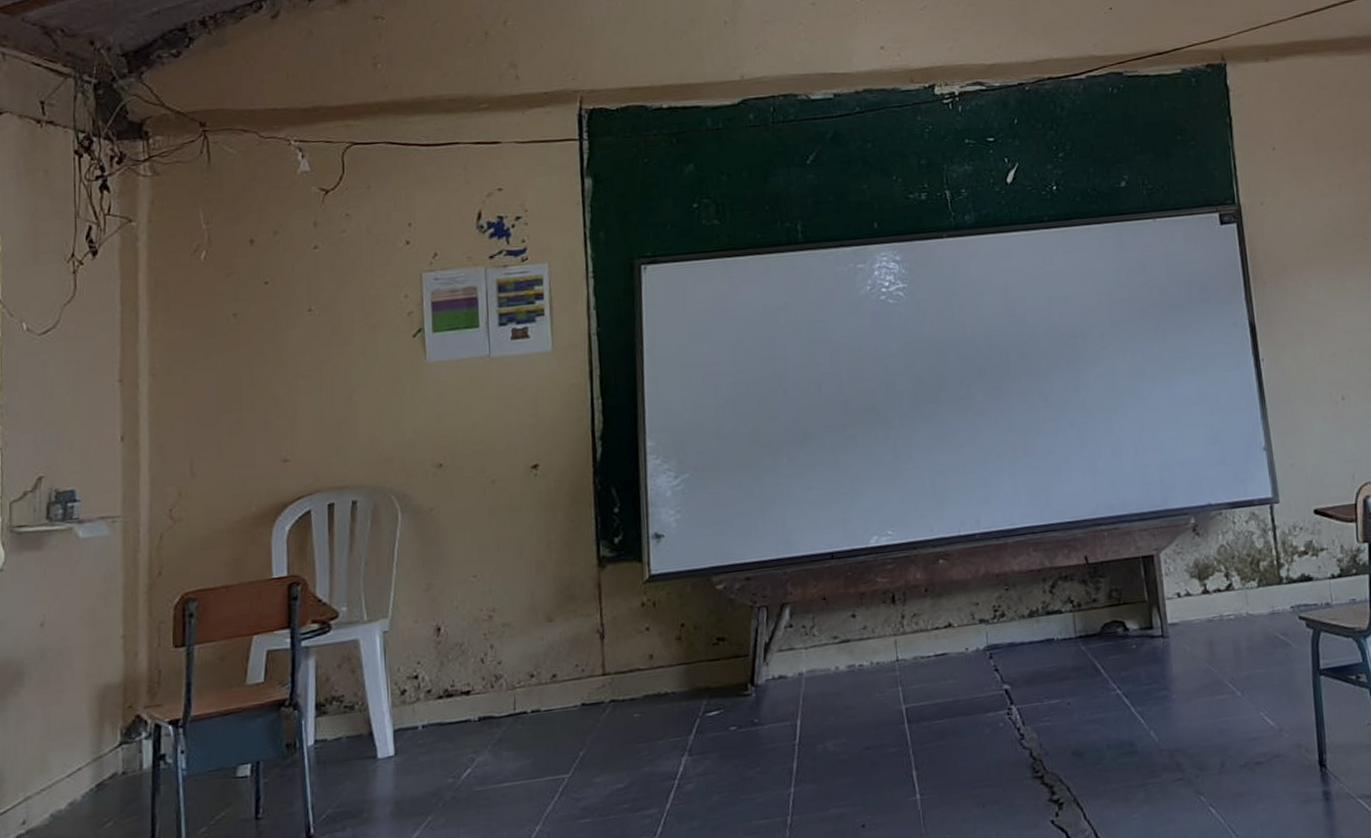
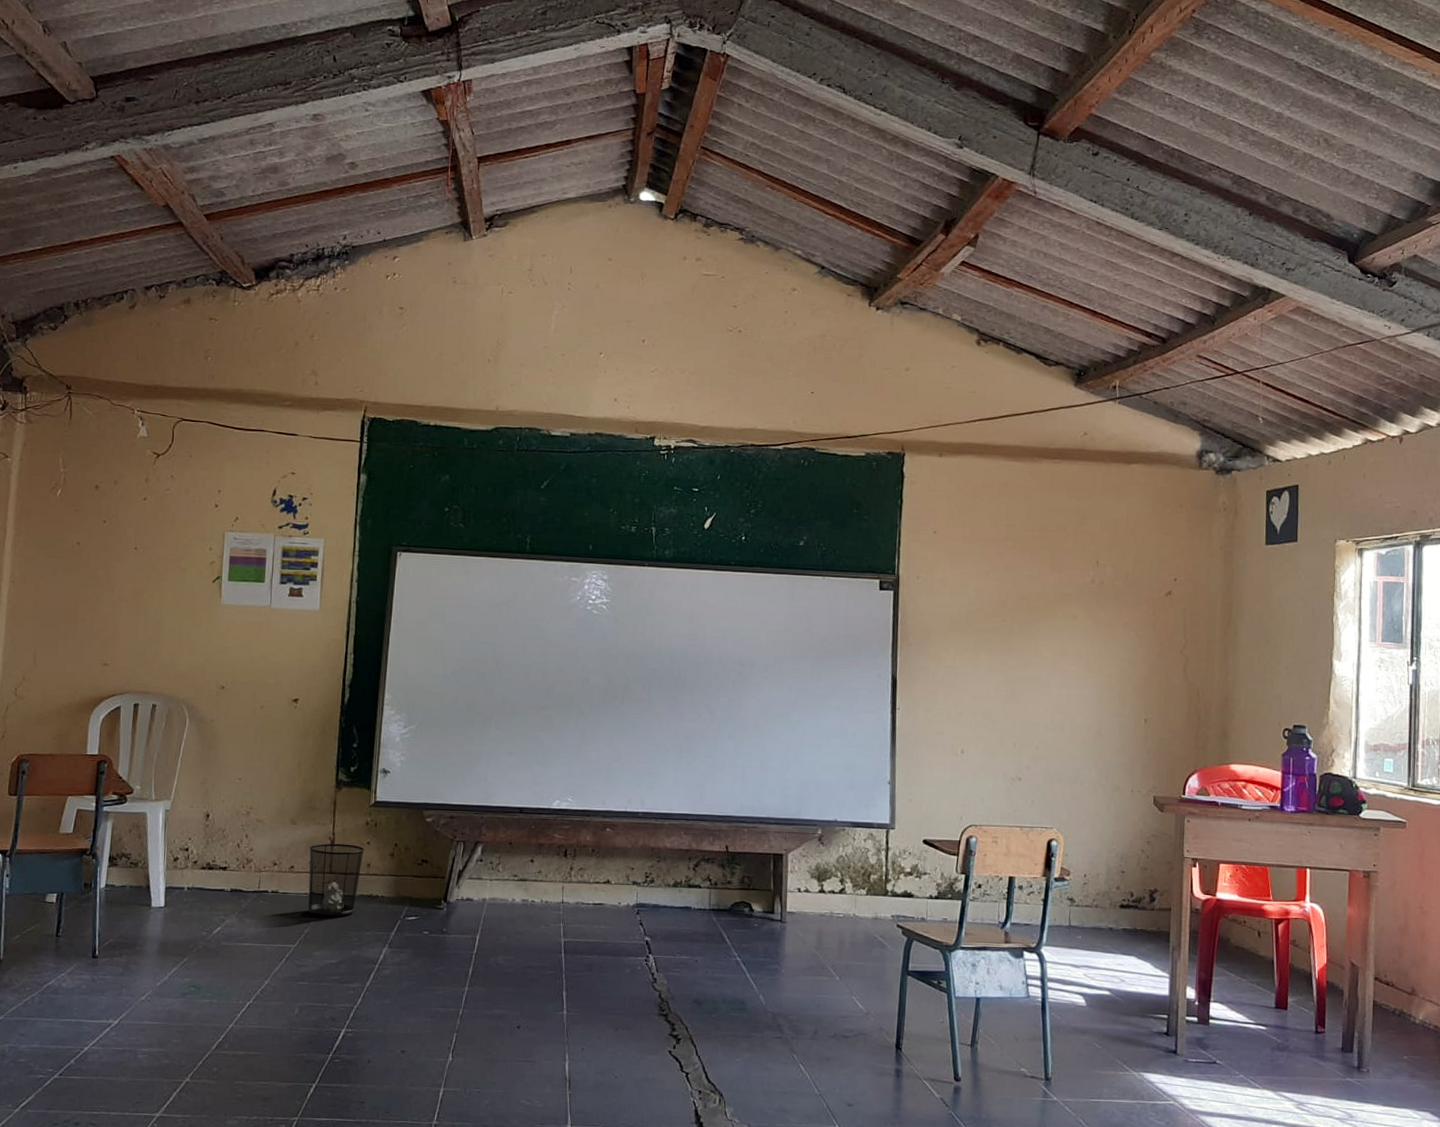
waste bin: none [574,634,644,733] -> present [308,843,365,917]

